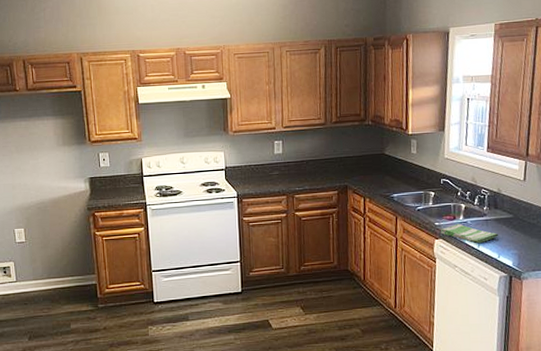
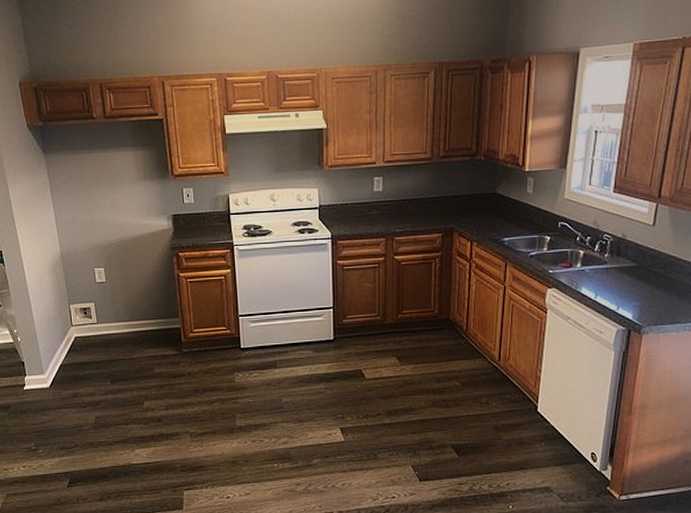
dish towel: present [440,223,499,244] -> none [553,271,620,294]

